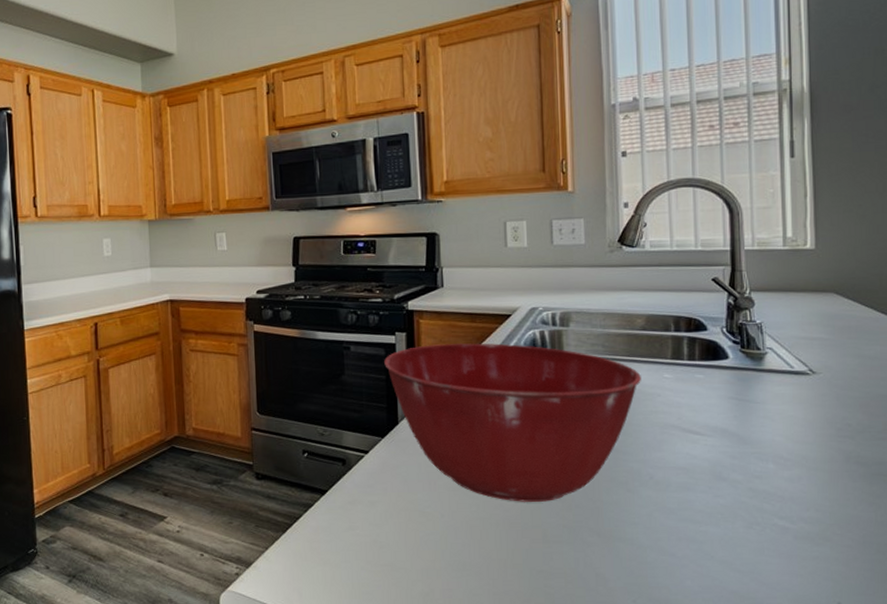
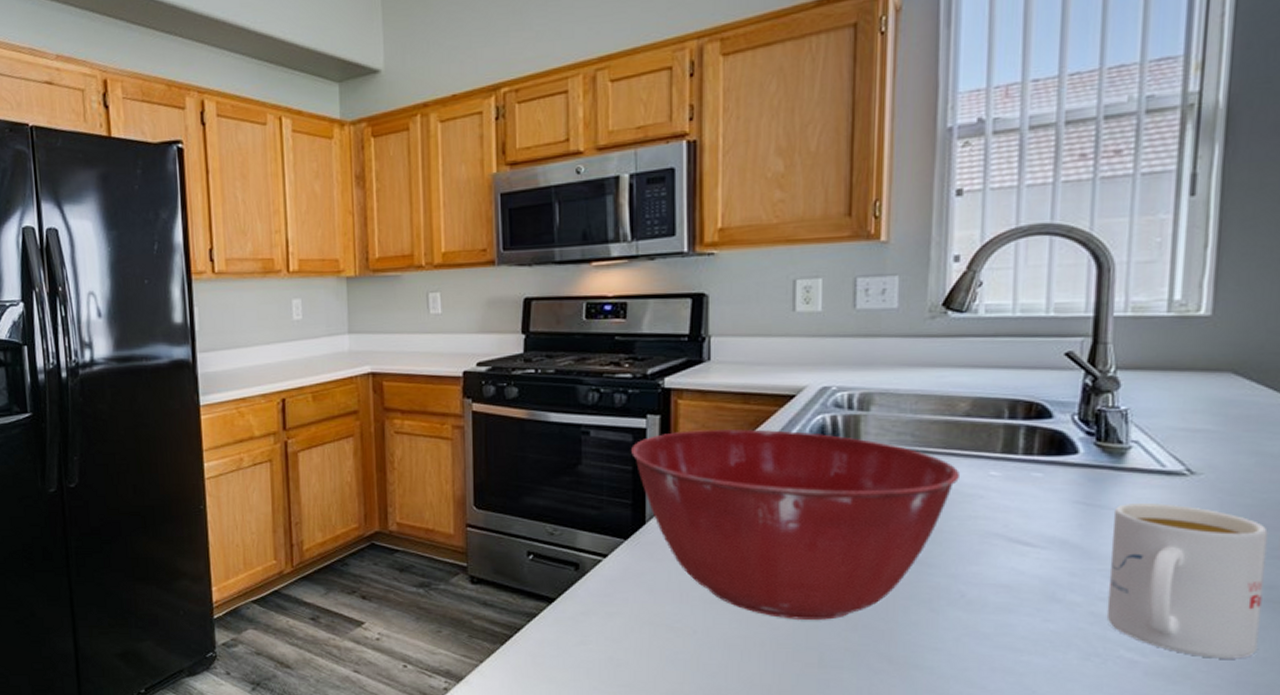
mug: none [759,397,876,523] -> present [1106,503,1268,659]

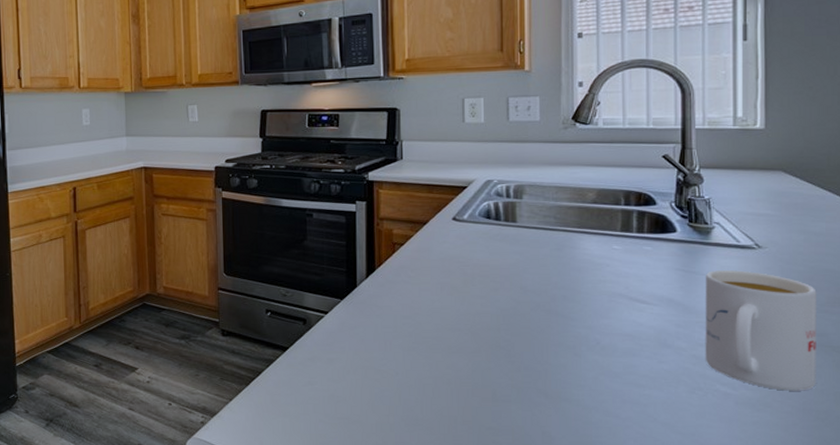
mixing bowl: present [631,429,959,620] -> none [345,213,591,363]

